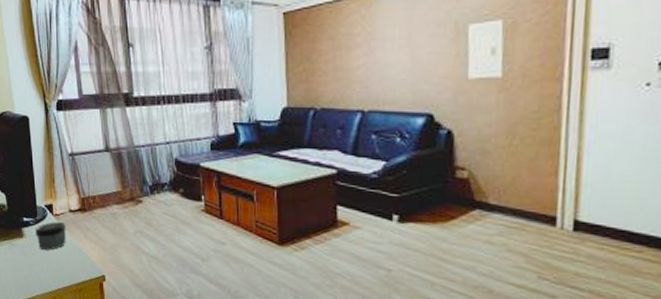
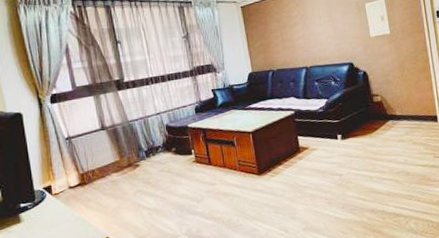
jar: present [35,222,67,250] -> none [34,199,67,229]

